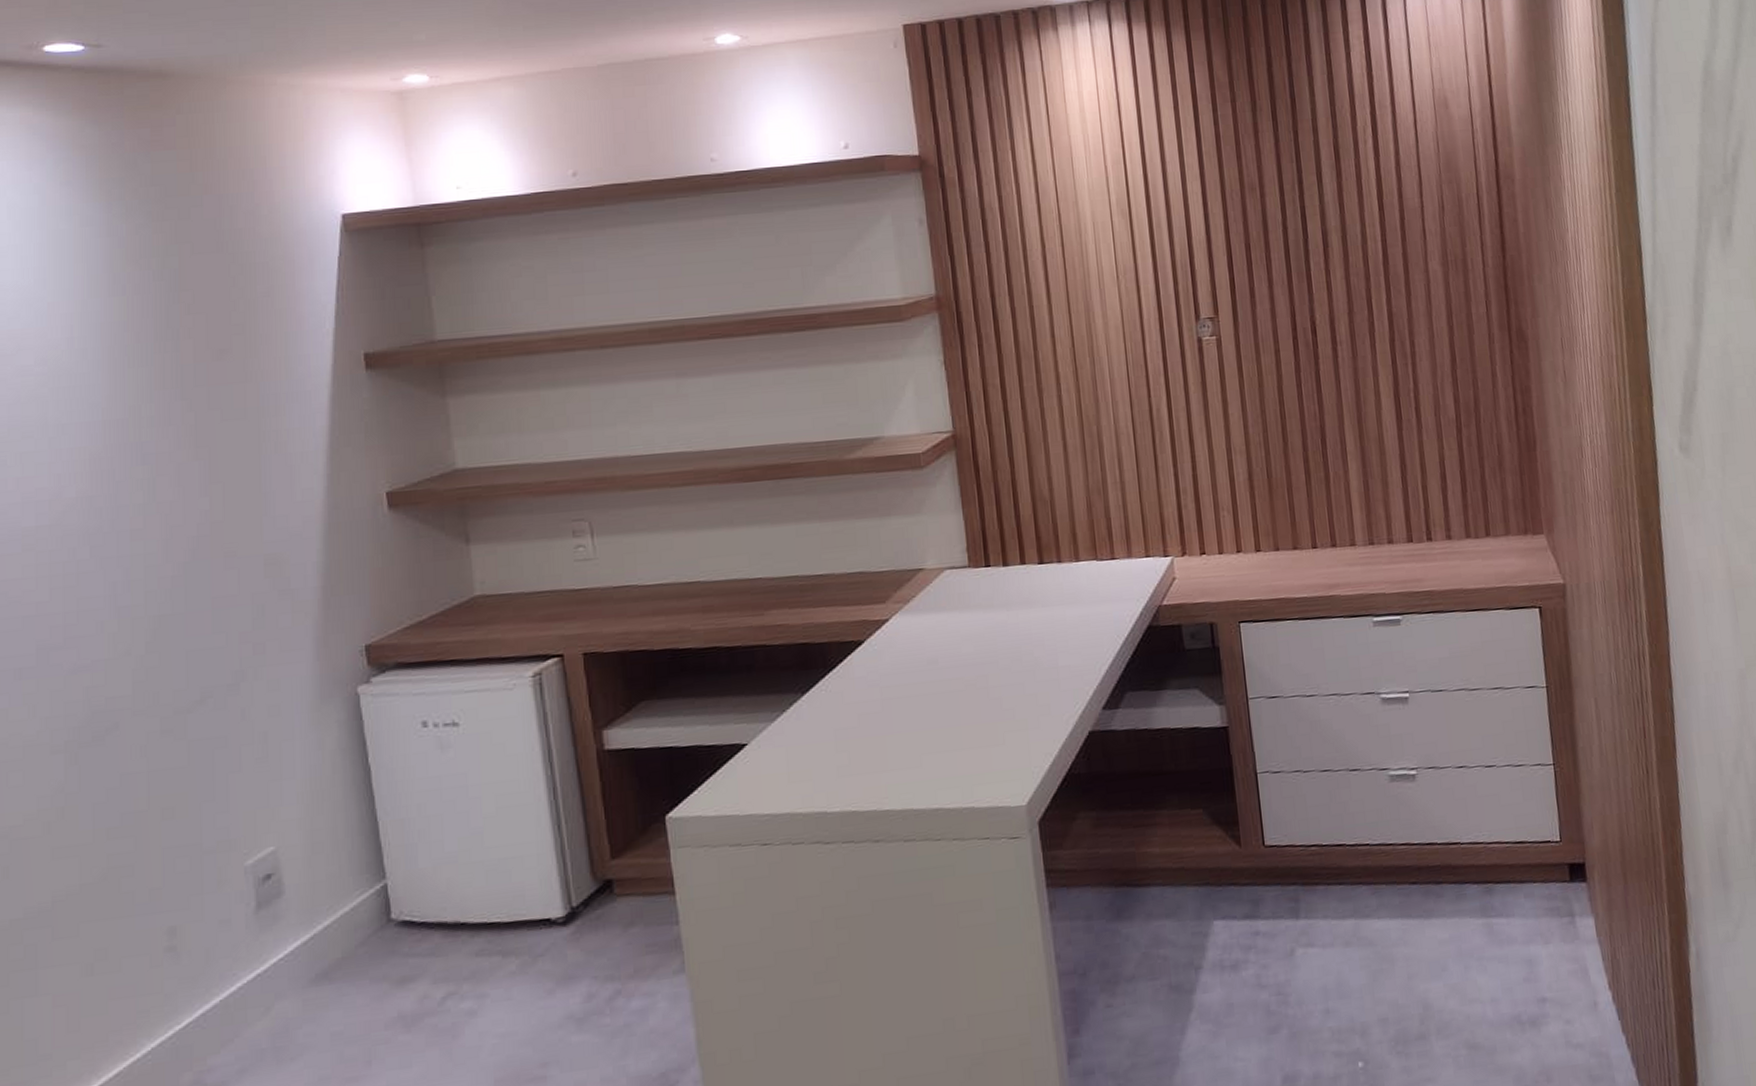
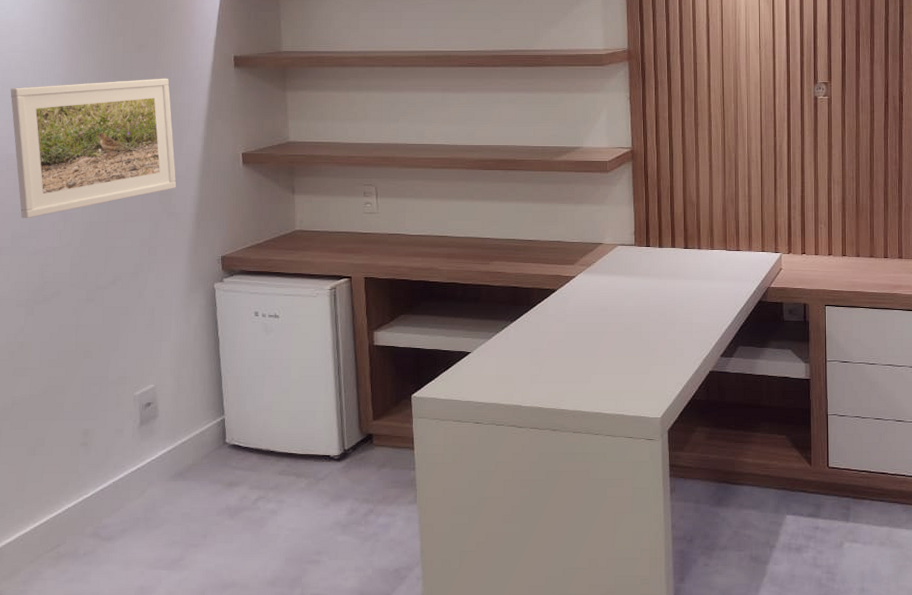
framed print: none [21,394,290,622] -> present [10,78,177,219]

